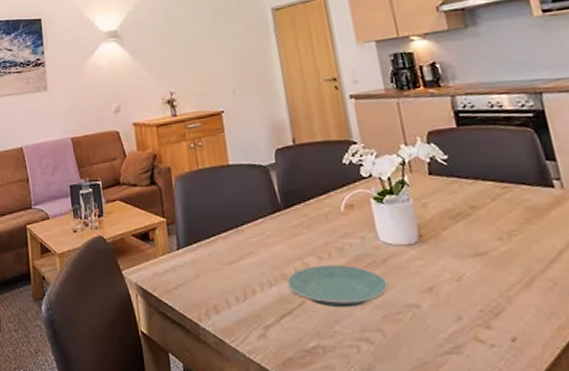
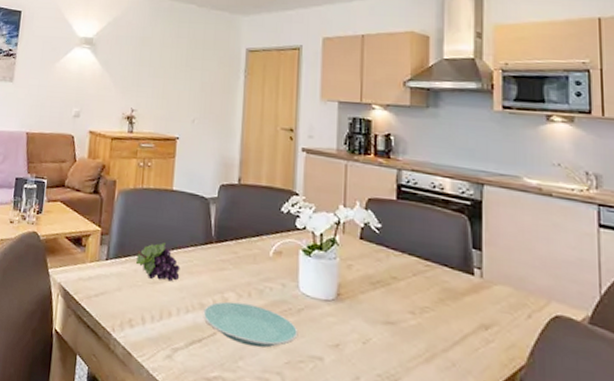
fruit: none [207,220,256,259] -> present [135,243,180,282]

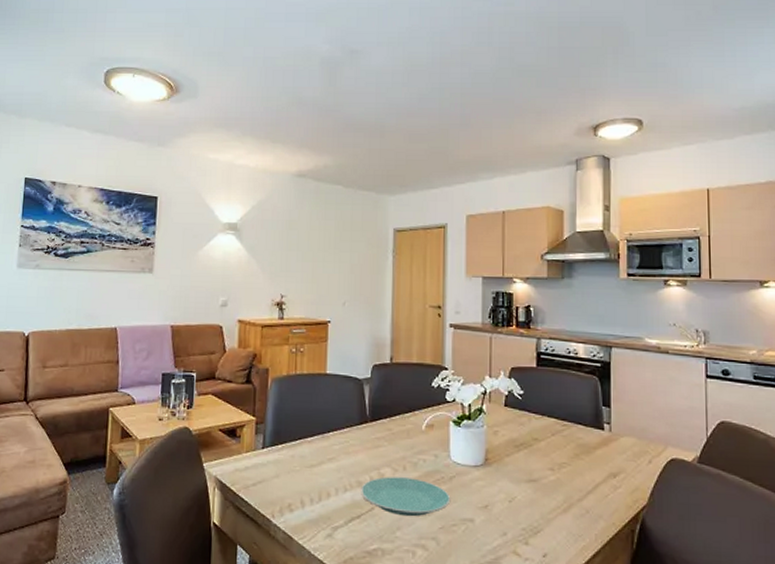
fruit: present [135,243,180,282] -> none [292,426,337,464]

